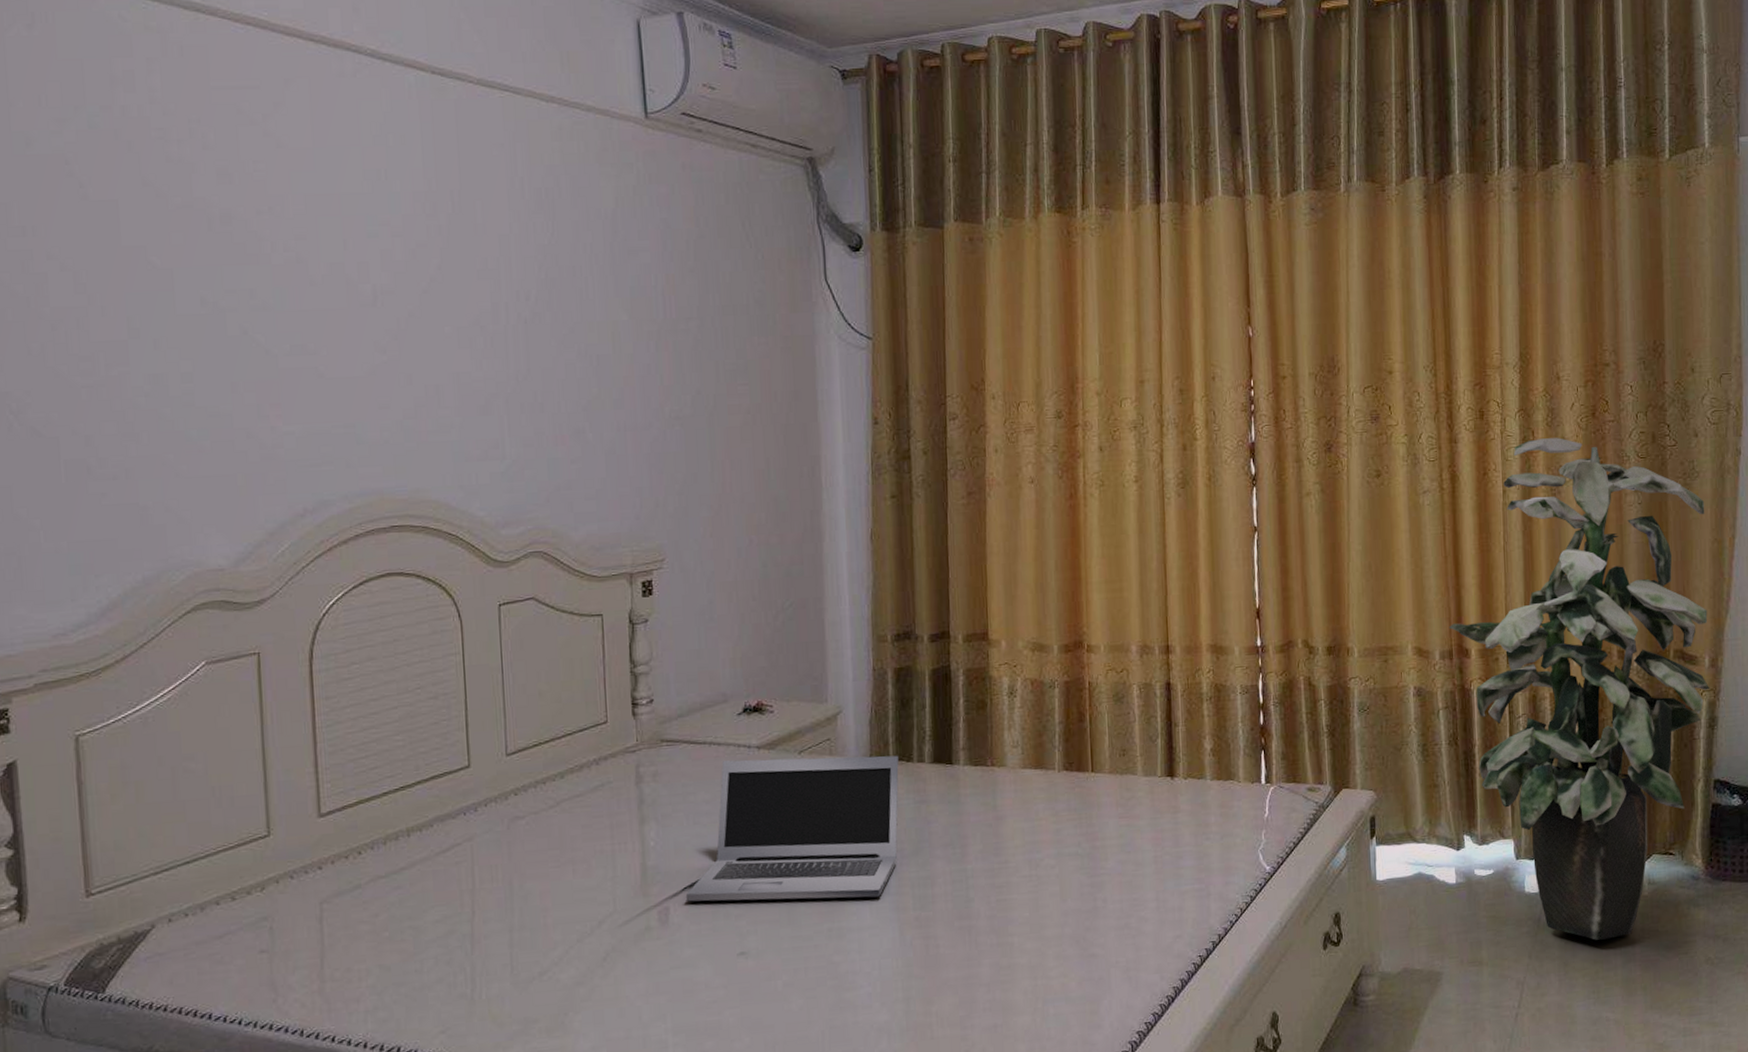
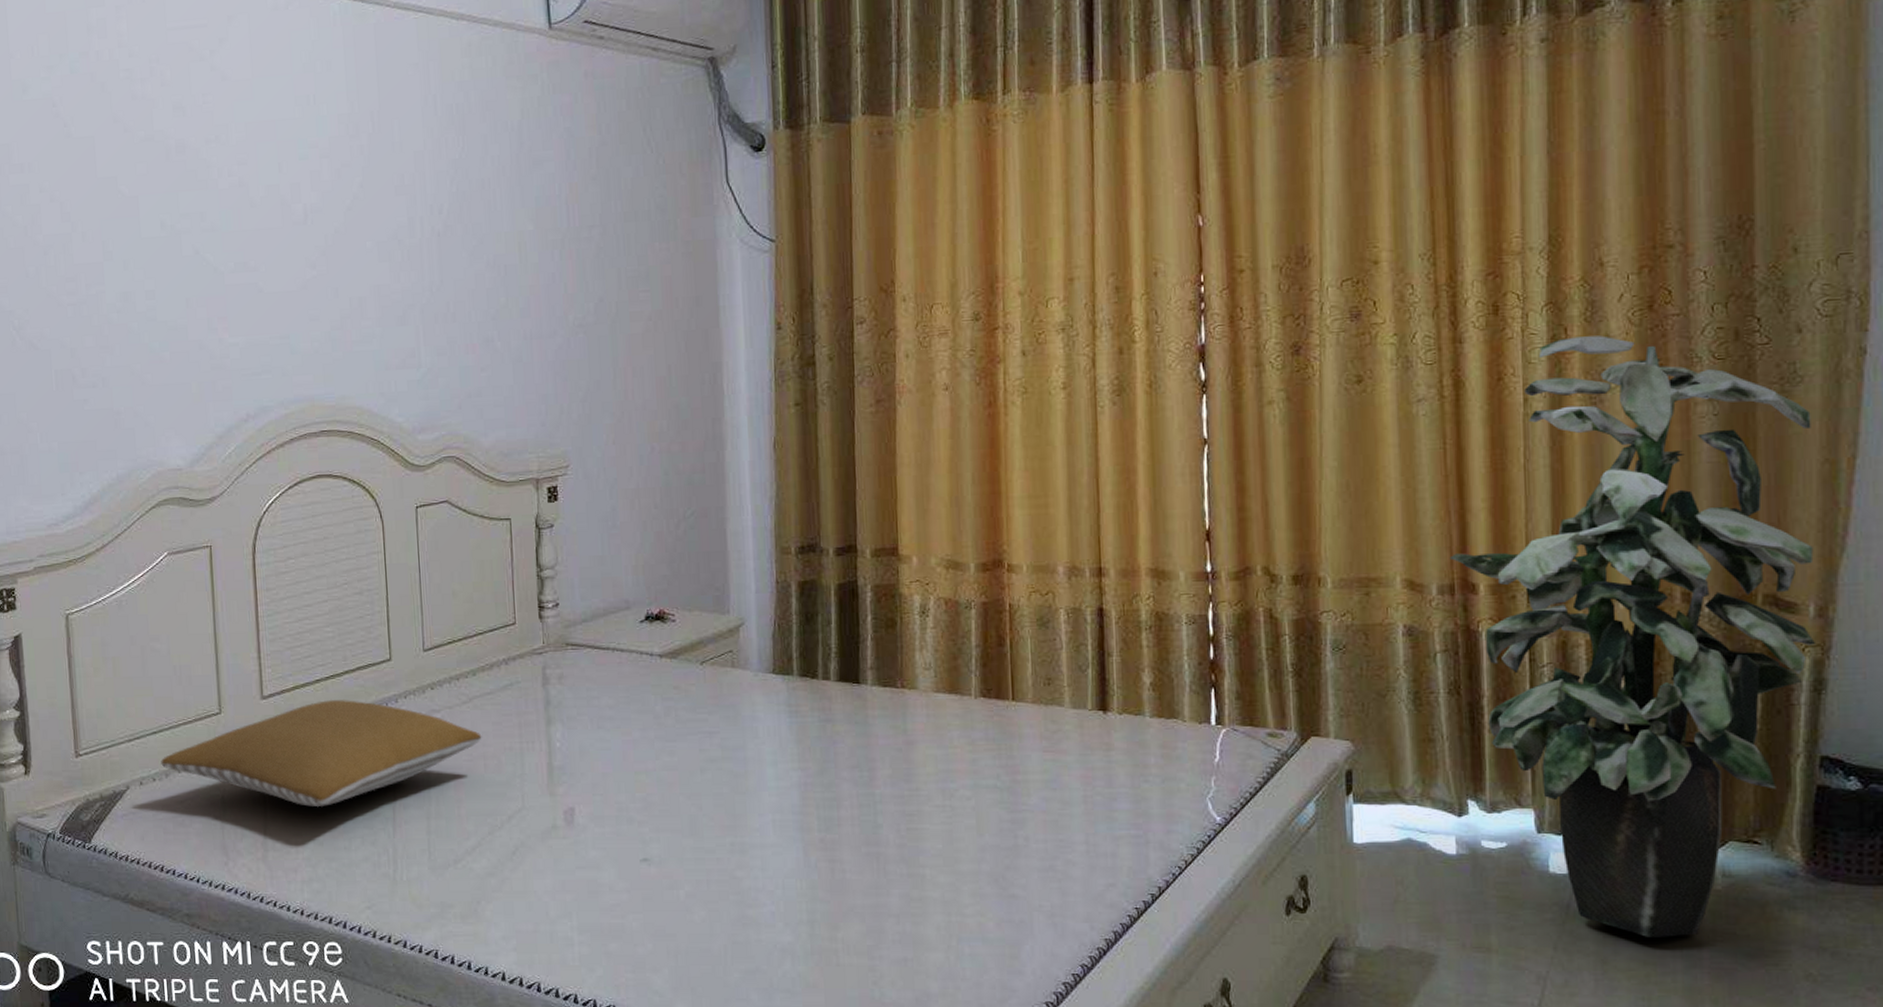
pillow: none [195,812,571,930] -> present [161,699,482,808]
laptop: present [685,755,899,902] -> none [590,667,803,815]

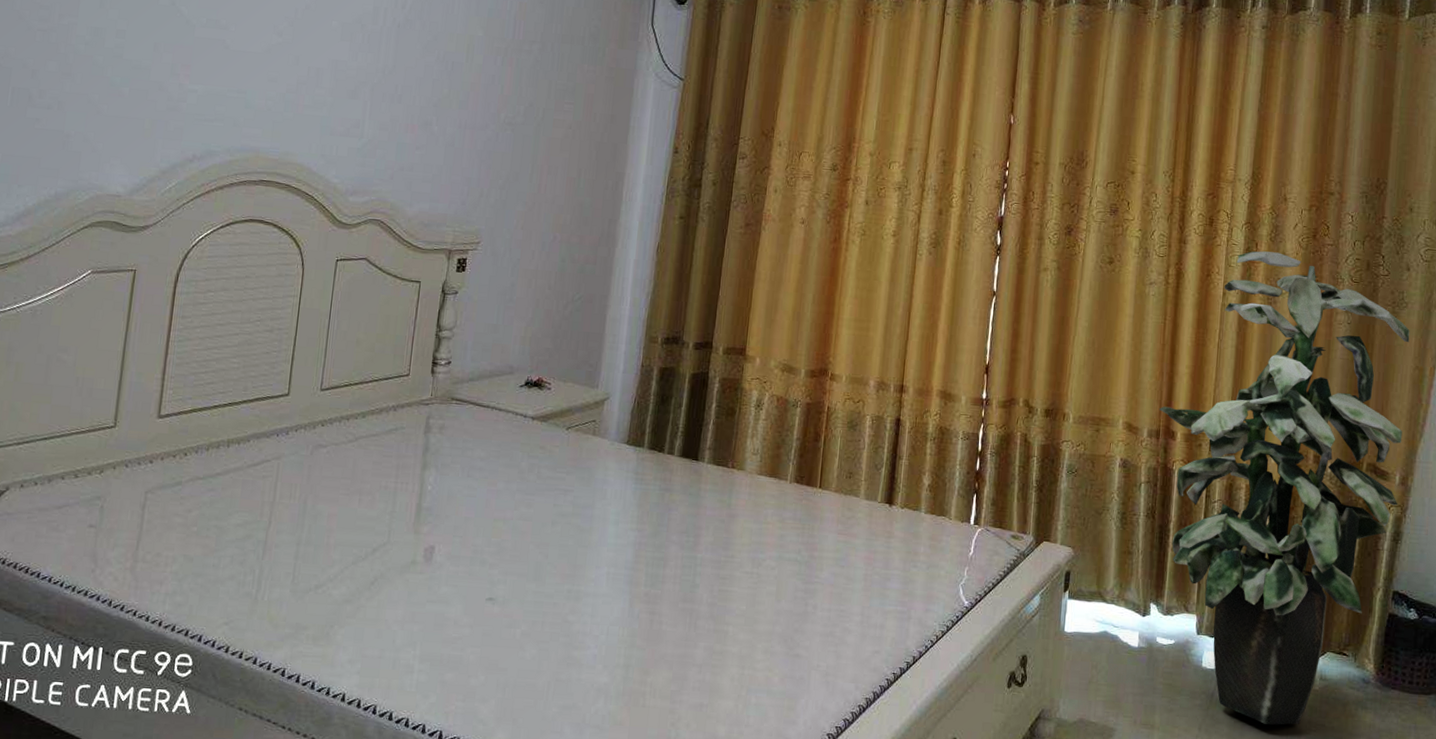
pillow: present [161,699,482,808] -> none [46,425,362,525]

